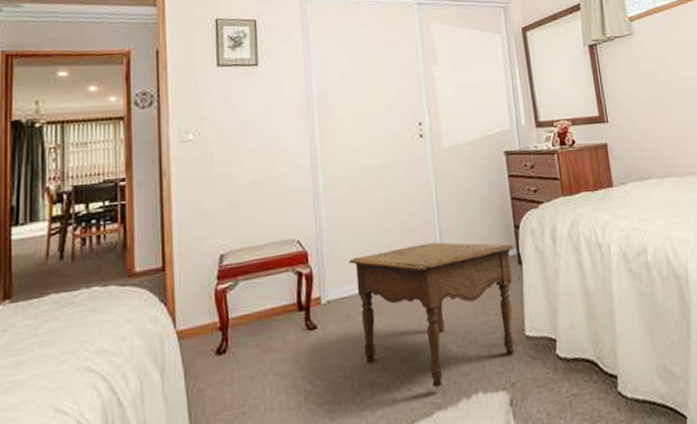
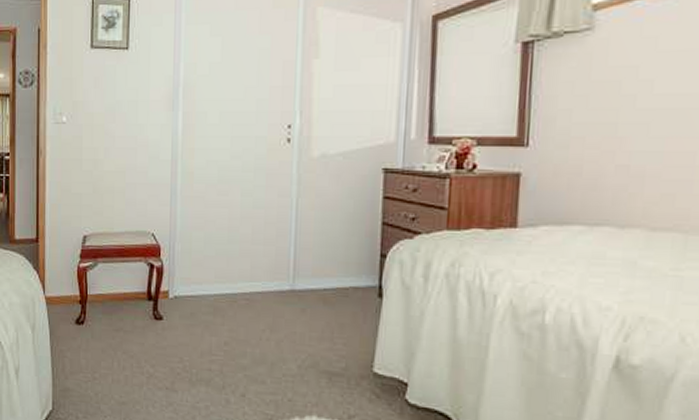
side table: present [349,242,516,388] -> none [199,257,379,400]

